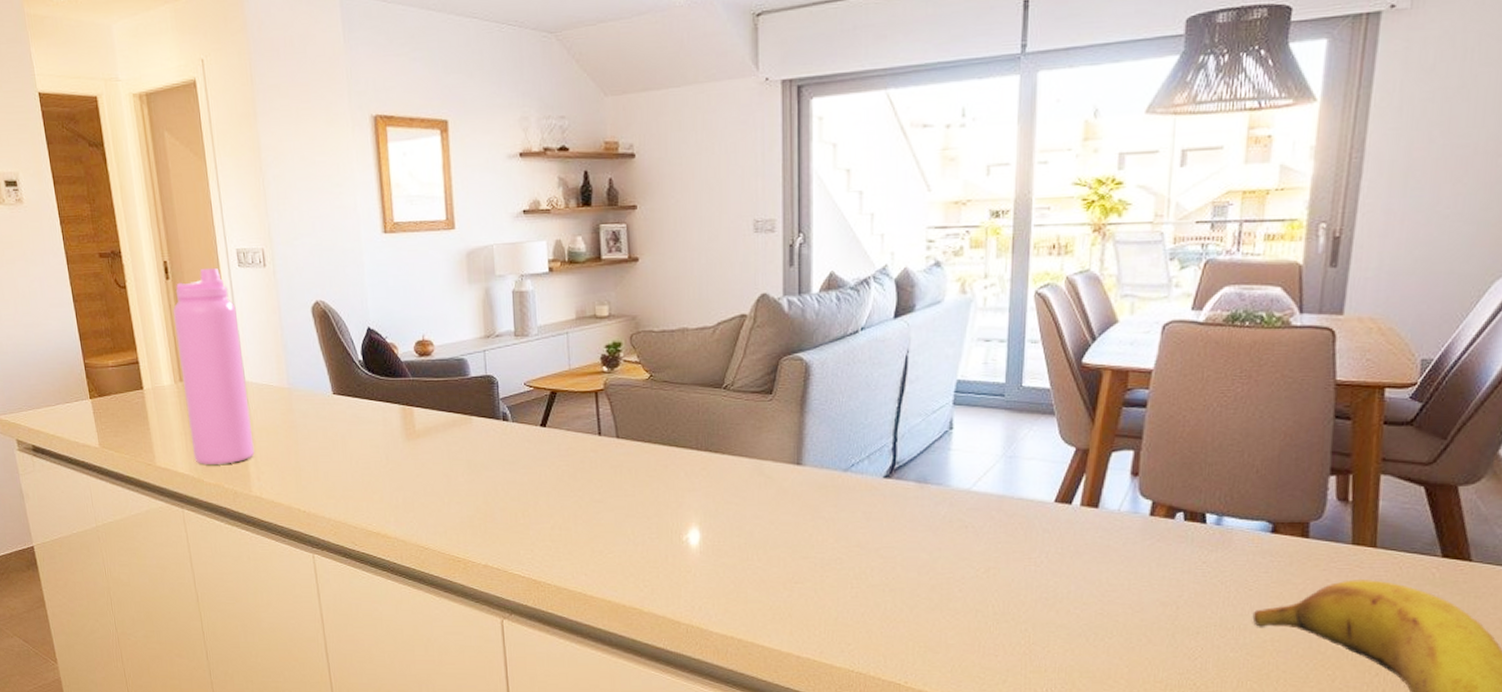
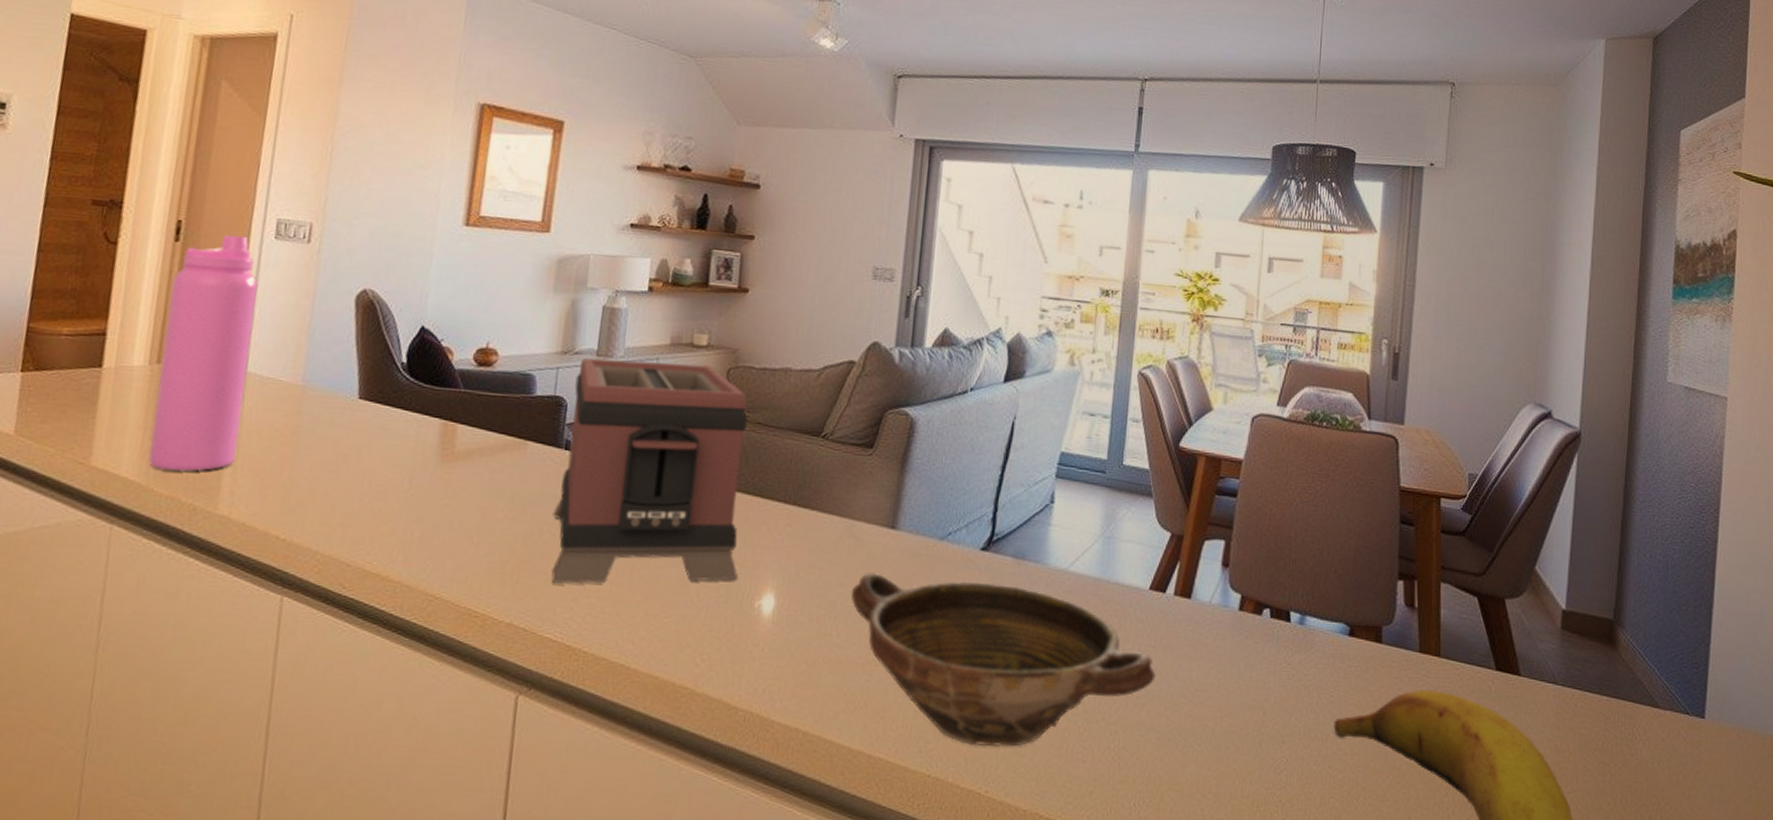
toaster: none [501,334,665,532] -> present [551,358,747,584]
bowl: none [766,503,1064,647] -> present [850,571,1156,748]

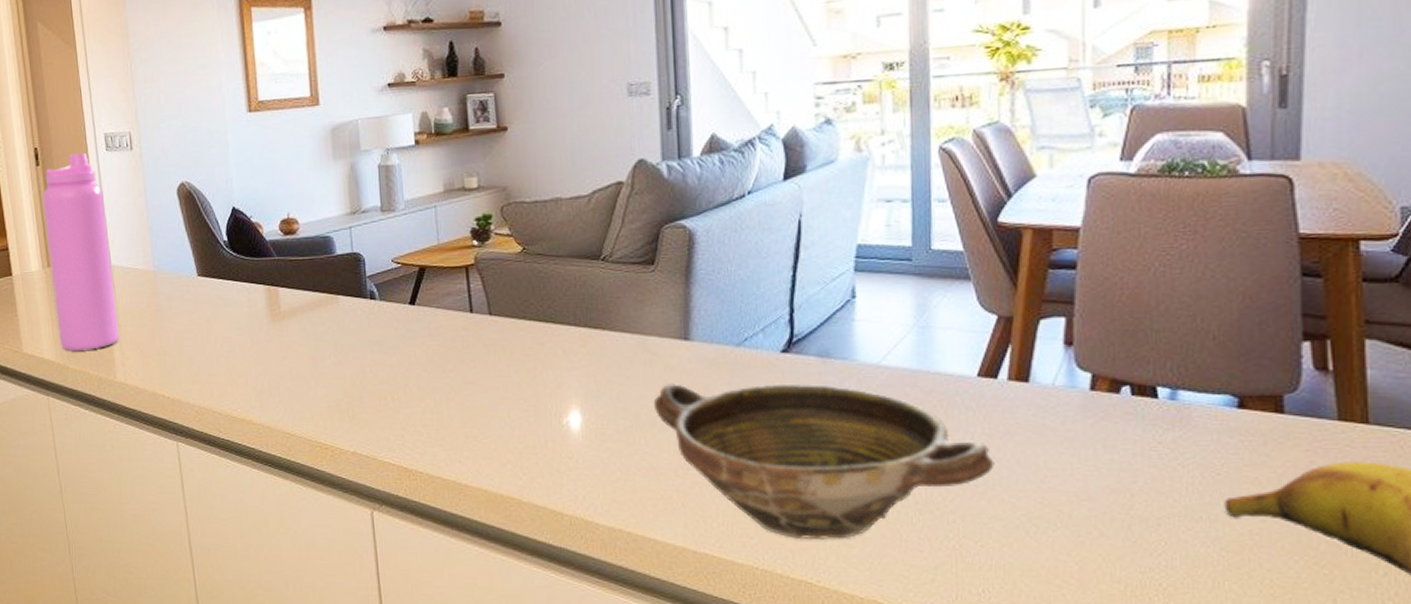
toaster: present [551,358,747,584] -> none [367,206,543,417]

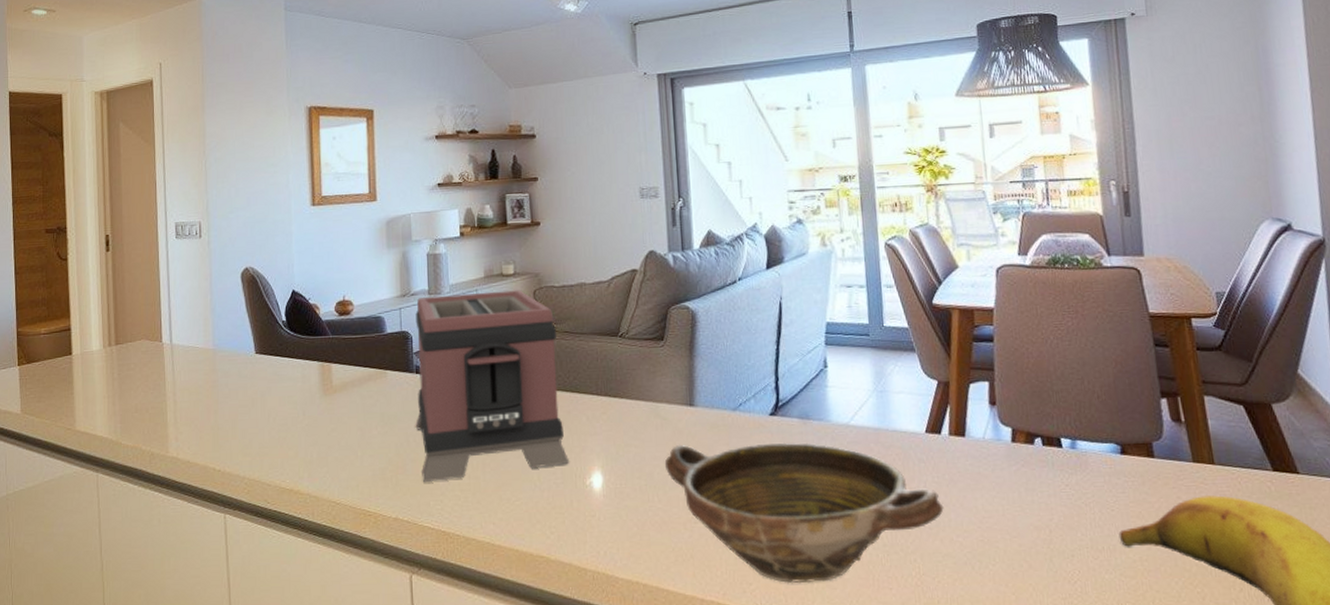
water bottle: present [42,152,120,352] -> none [109,239,175,428]
toaster: none [367,206,543,417] -> present [415,290,569,483]

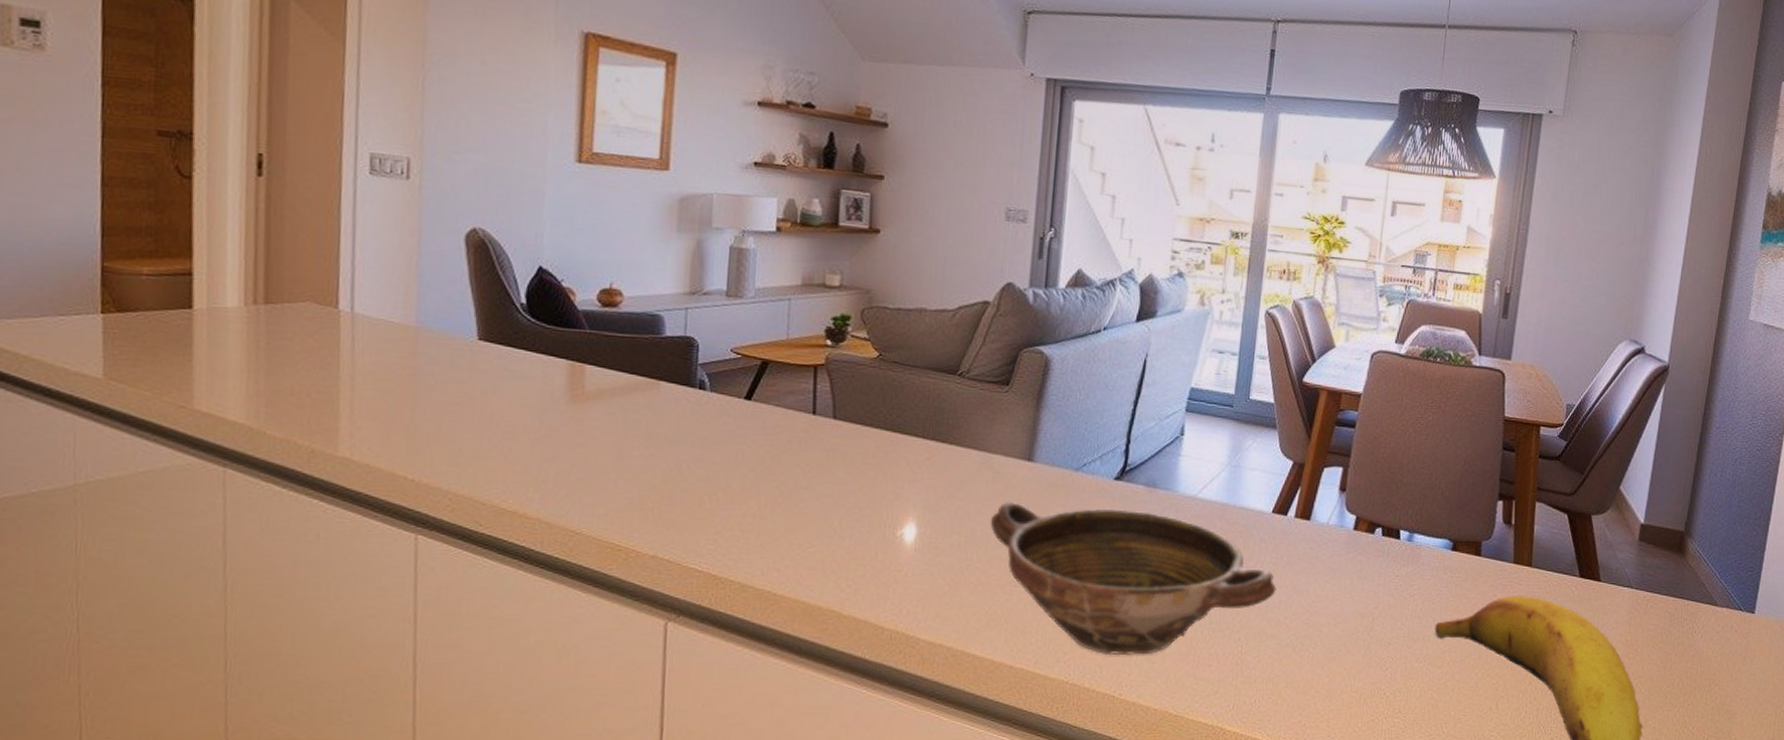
toaster: present [415,290,569,483] -> none [692,299,883,518]

